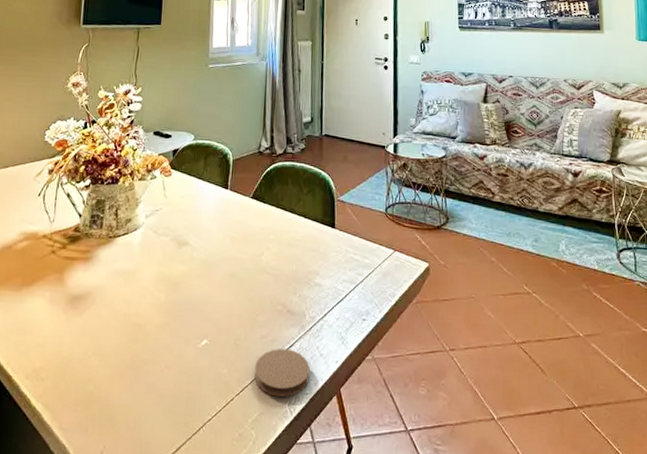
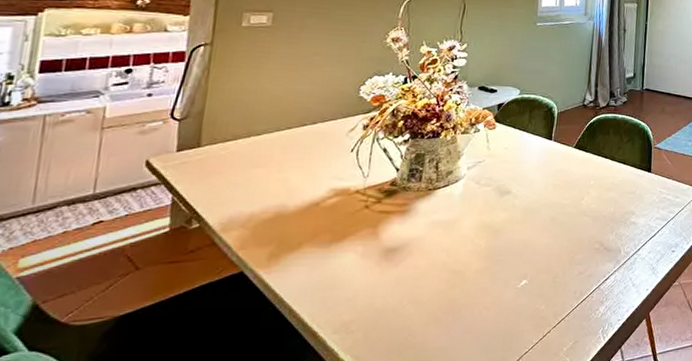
coaster: present [254,349,310,397] -> none [571,282,623,326]

